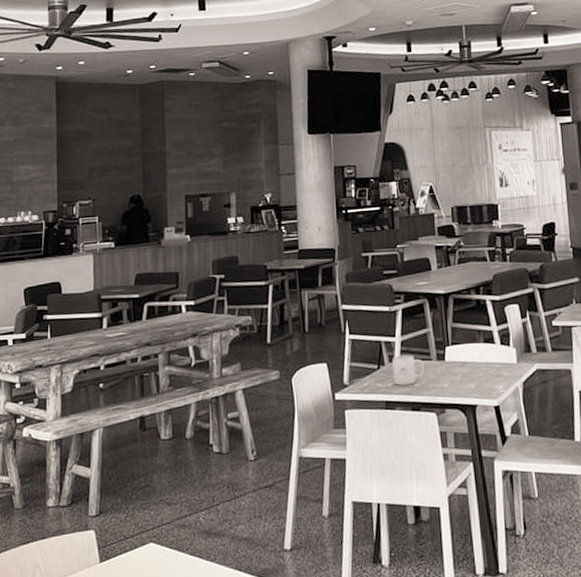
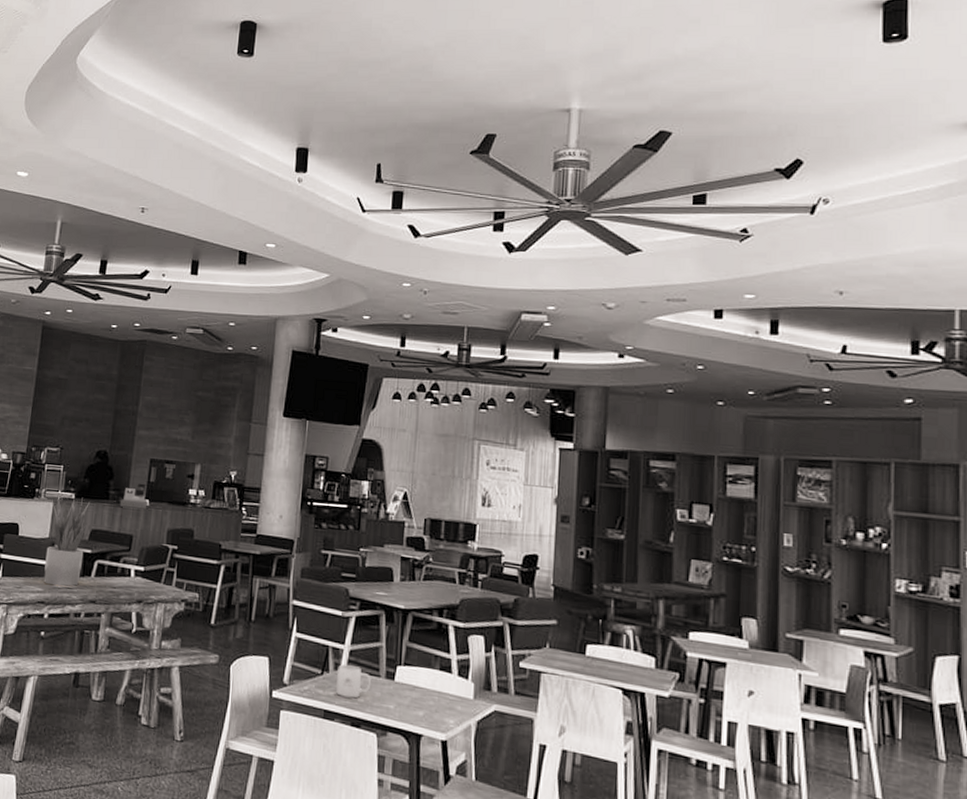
planter: none [90,245,132,337] -> present [43,498,91,587]

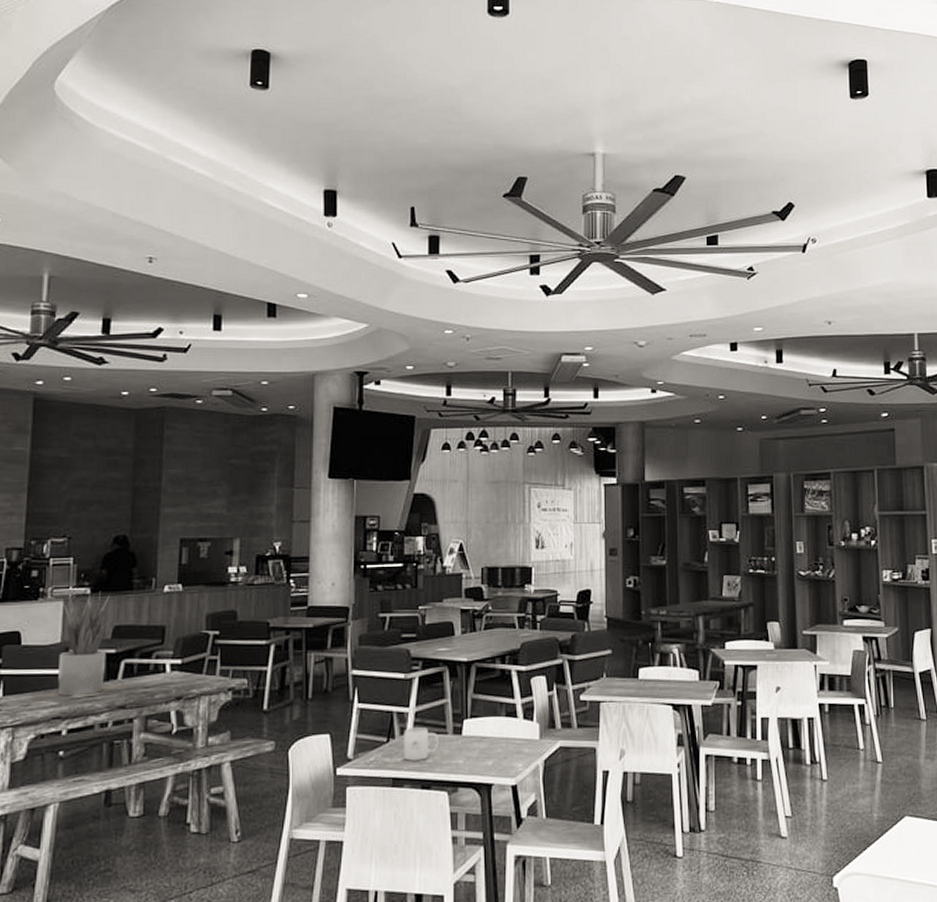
cash register: present [119,483,148,510] -> none [146,567,180,597]

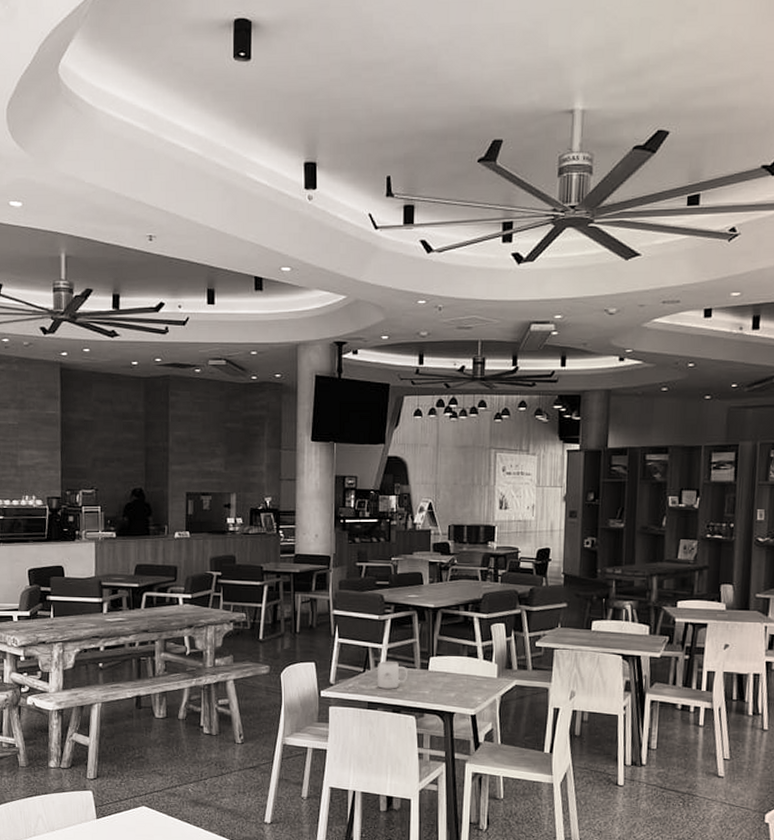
planter: present [58,592,111,697] -> none [92,536,132,621]

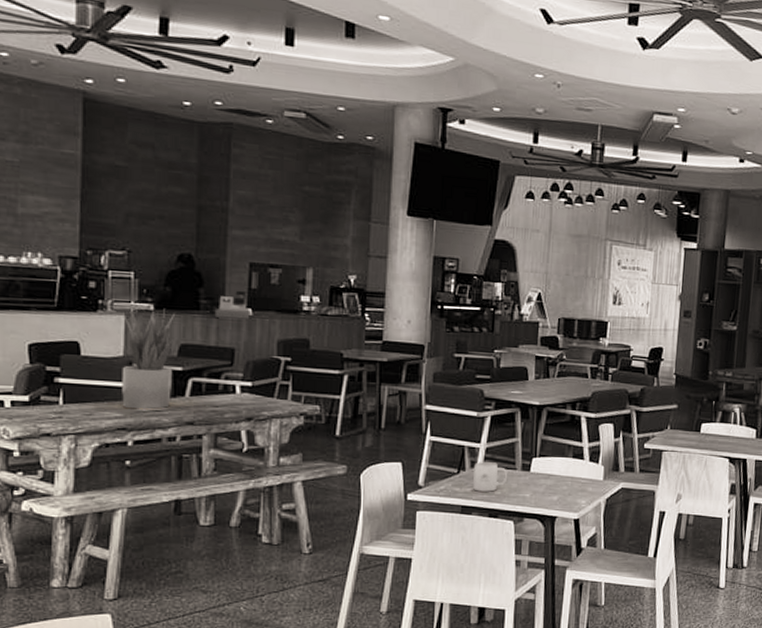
planter: none [92,536,132,621] -> present [121,309,176,410]
cash register: none [161,516,188,542] -> present [214,290,250,321]

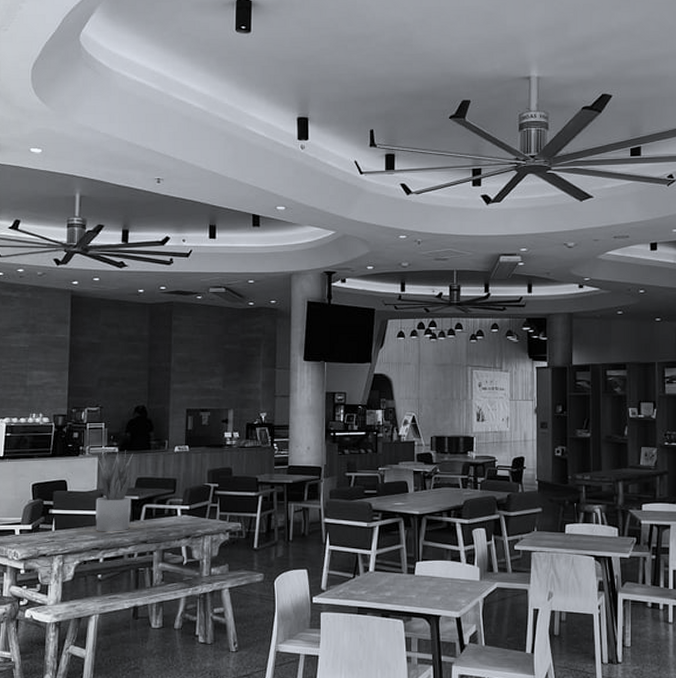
cash register: present [214,290,250,321] -> none [161,431,187,456]
mug: present [472,462,508,492] -> none [366,567,396,594]

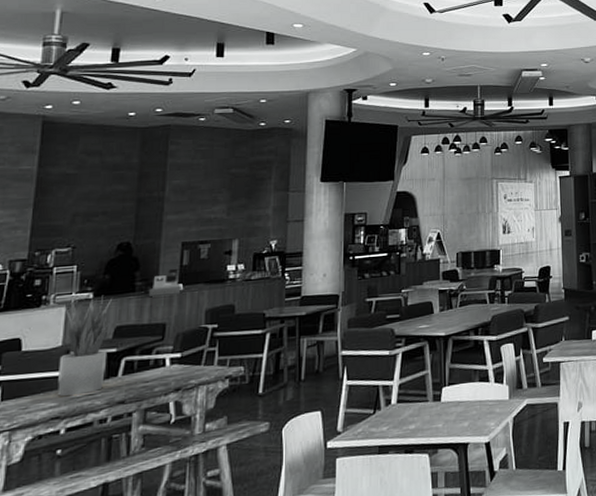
cash register: none [161,431,187,456] -> present [148,268,181,298]

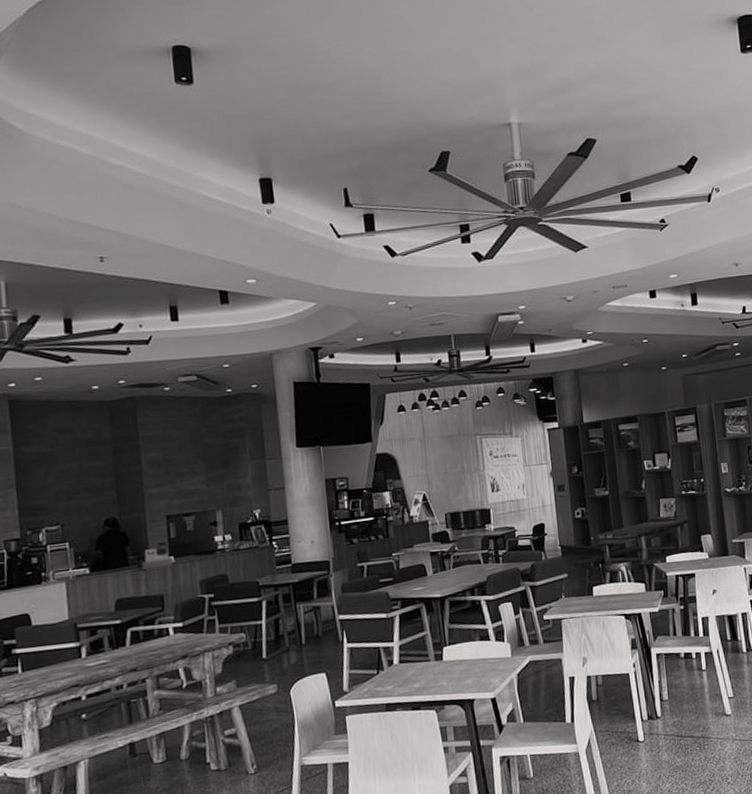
planter: present [57,296,113,397] -> none [62,571,114,667]

